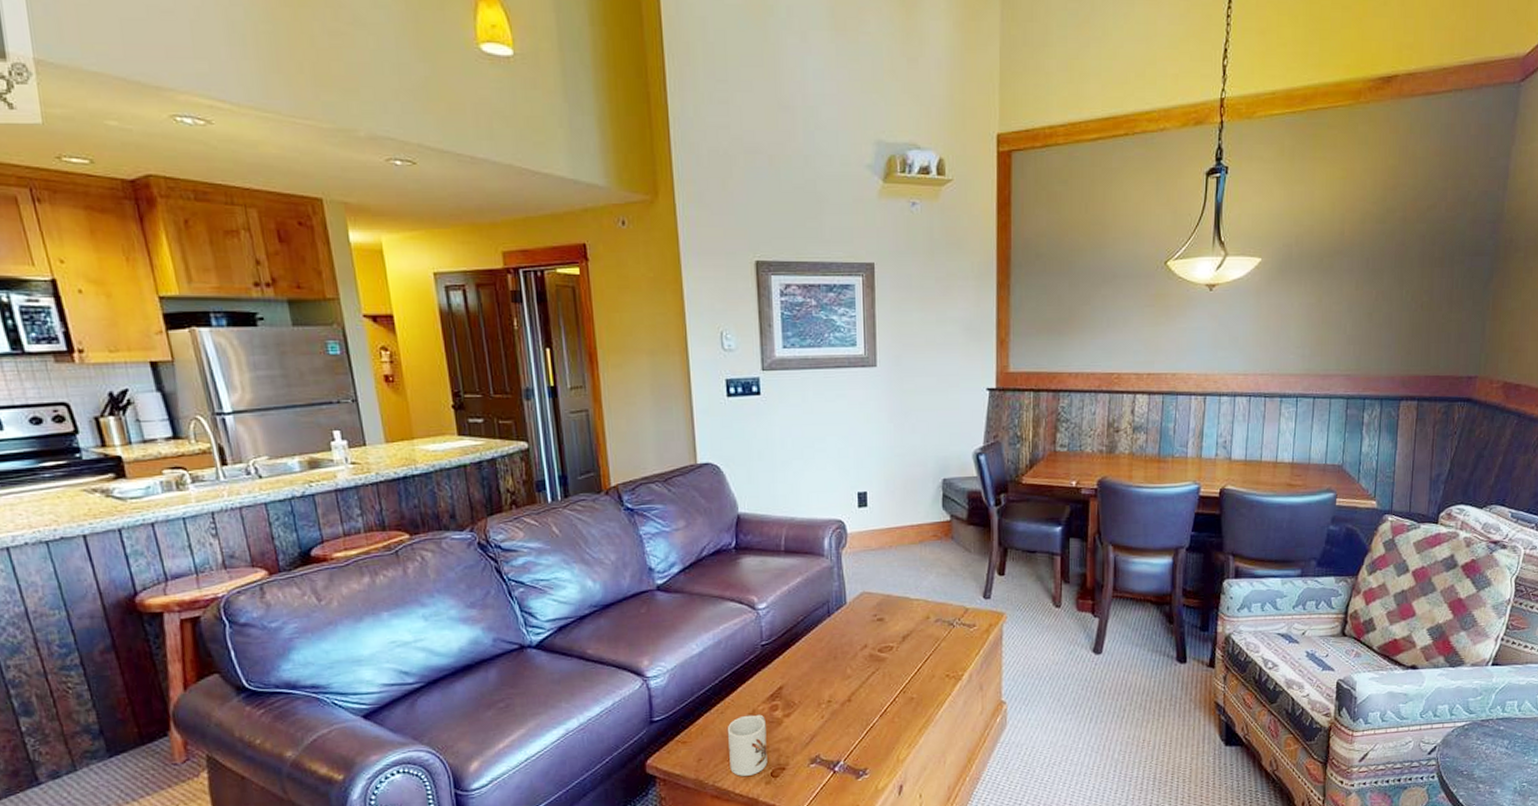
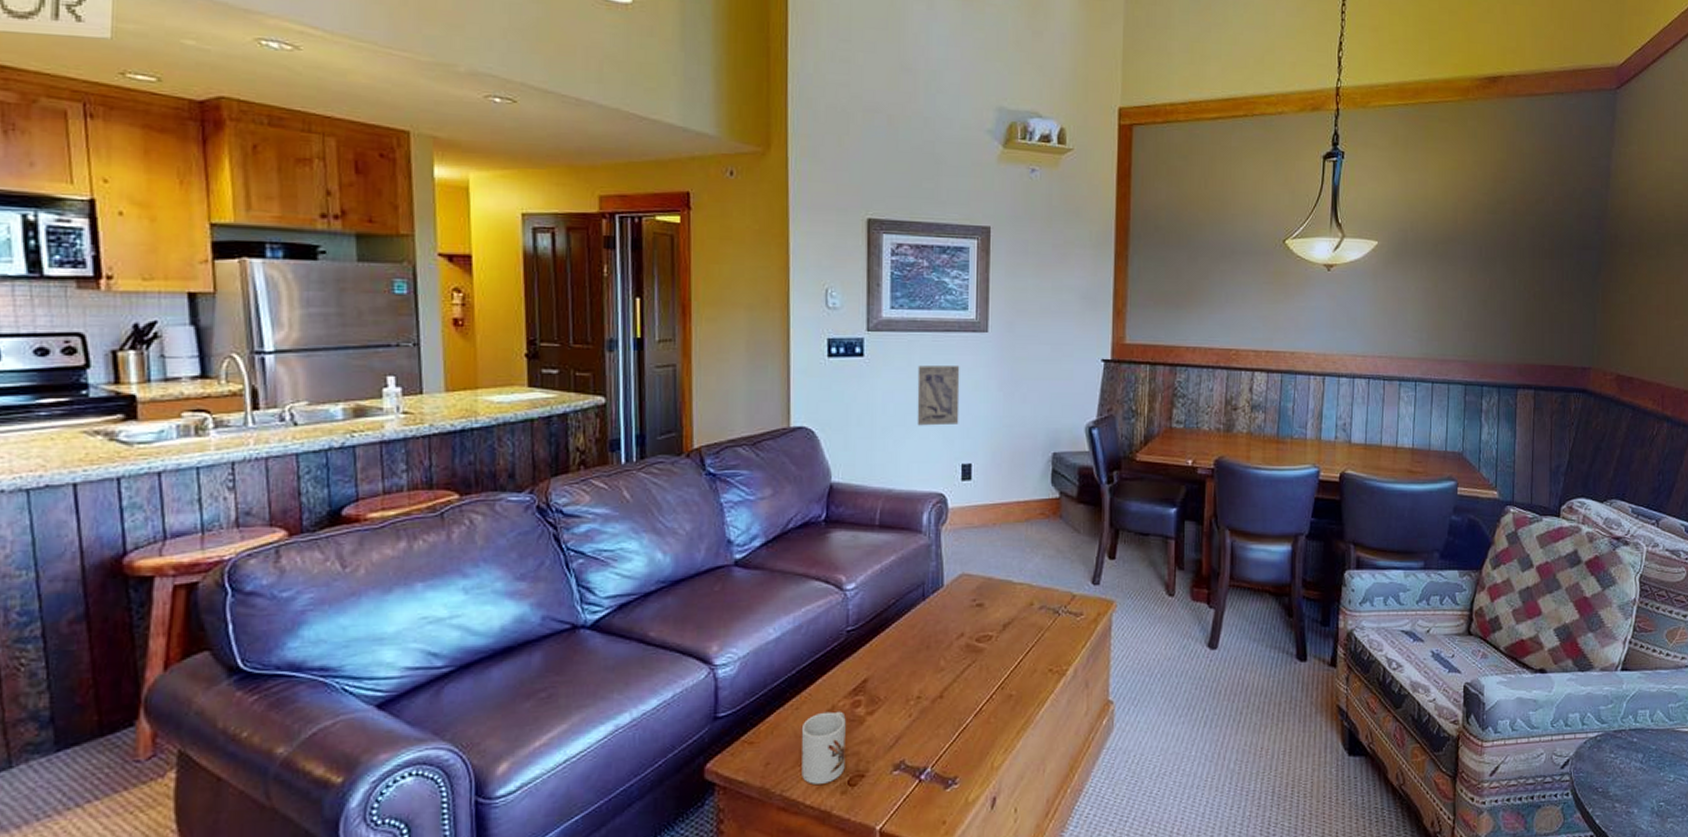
wall art: none [812,400,853,458] -> present [917,365,960,426]

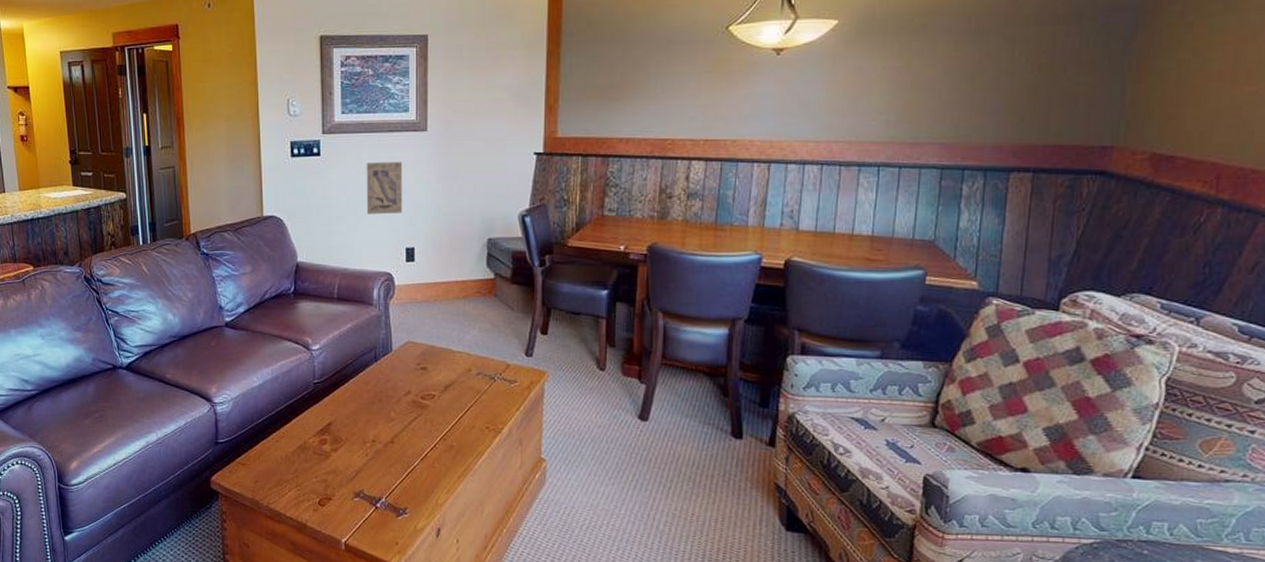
mug: present [801,711,846,784] -> none [281,446,316,502]

